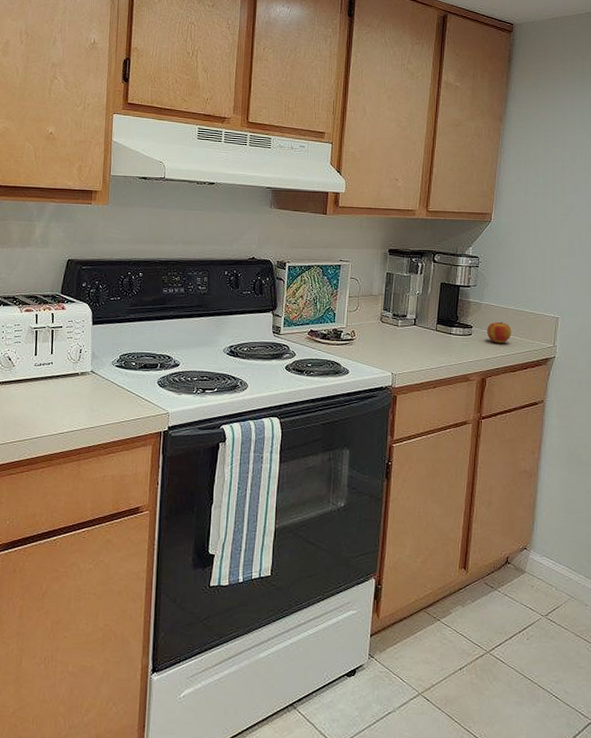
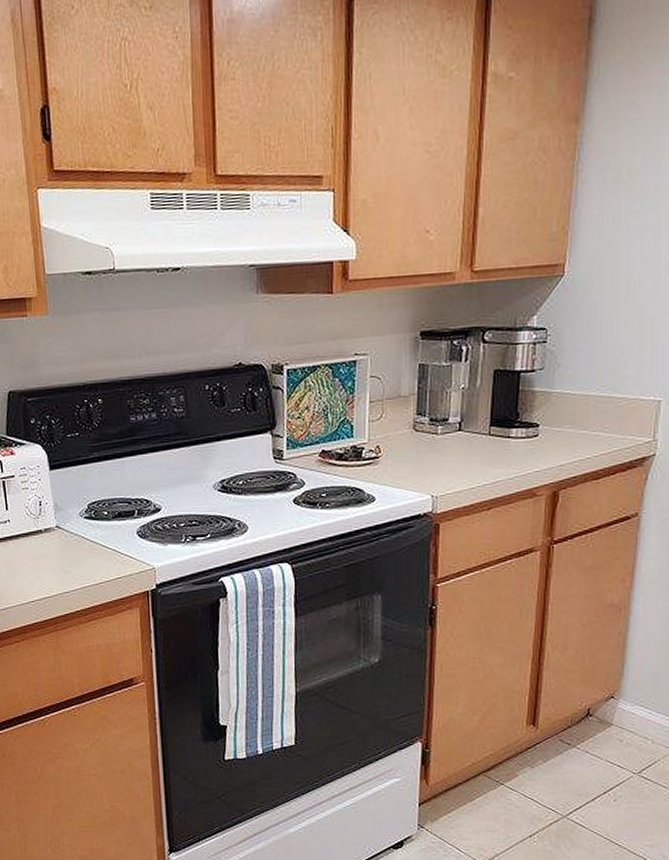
apple: present [487,321,512,344] -> none [560,414,594,444]

